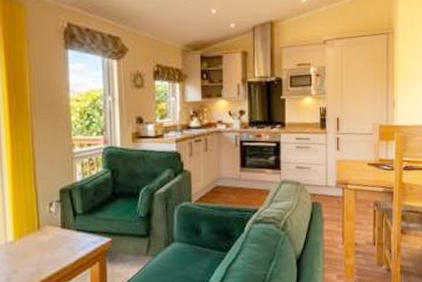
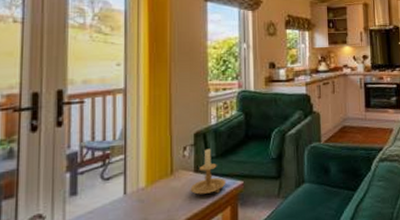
candle holder: none [58,204,94,250] -> present [190,147,227,195]

